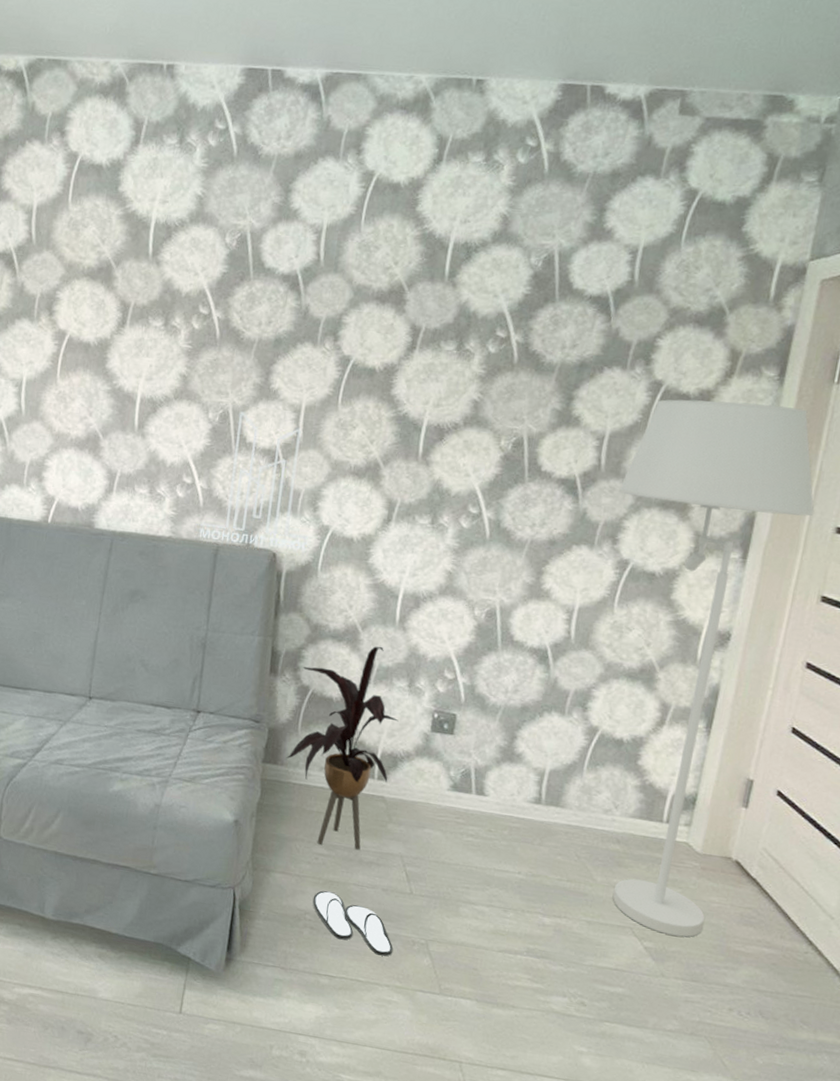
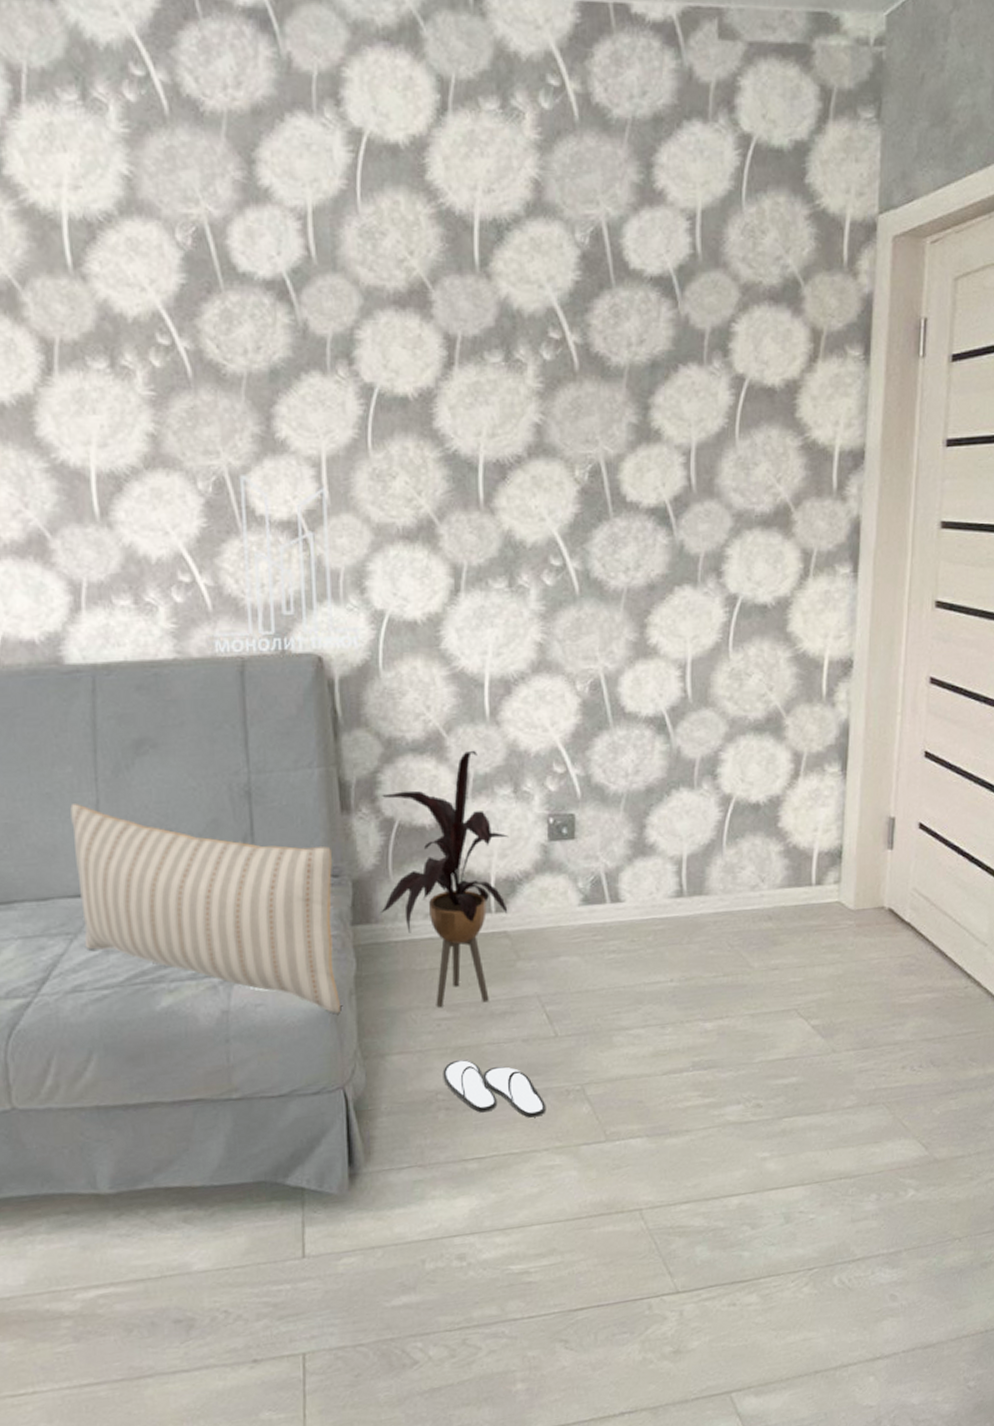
pillow: none [69,628,257,829] -> present [70,804,340,1014]
floor lamp: present [612,399,814,937] -> none [716,390,918,1007]

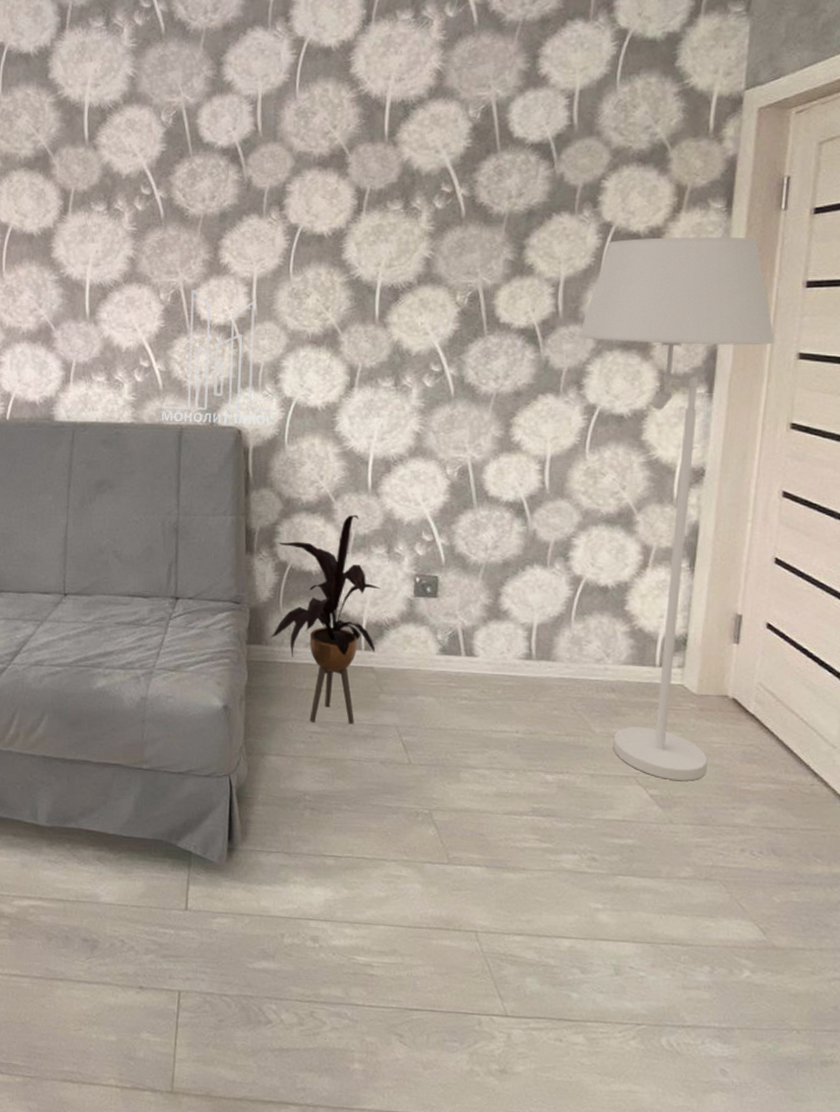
pillow: present [70,804,340,1014] -> none [47,524,236,715]
slippers: present [443,1060,546,1118] -> none [311,769,397,831]
floor lamp: none [716,390,918,1007] -> present [579,236,775,781]

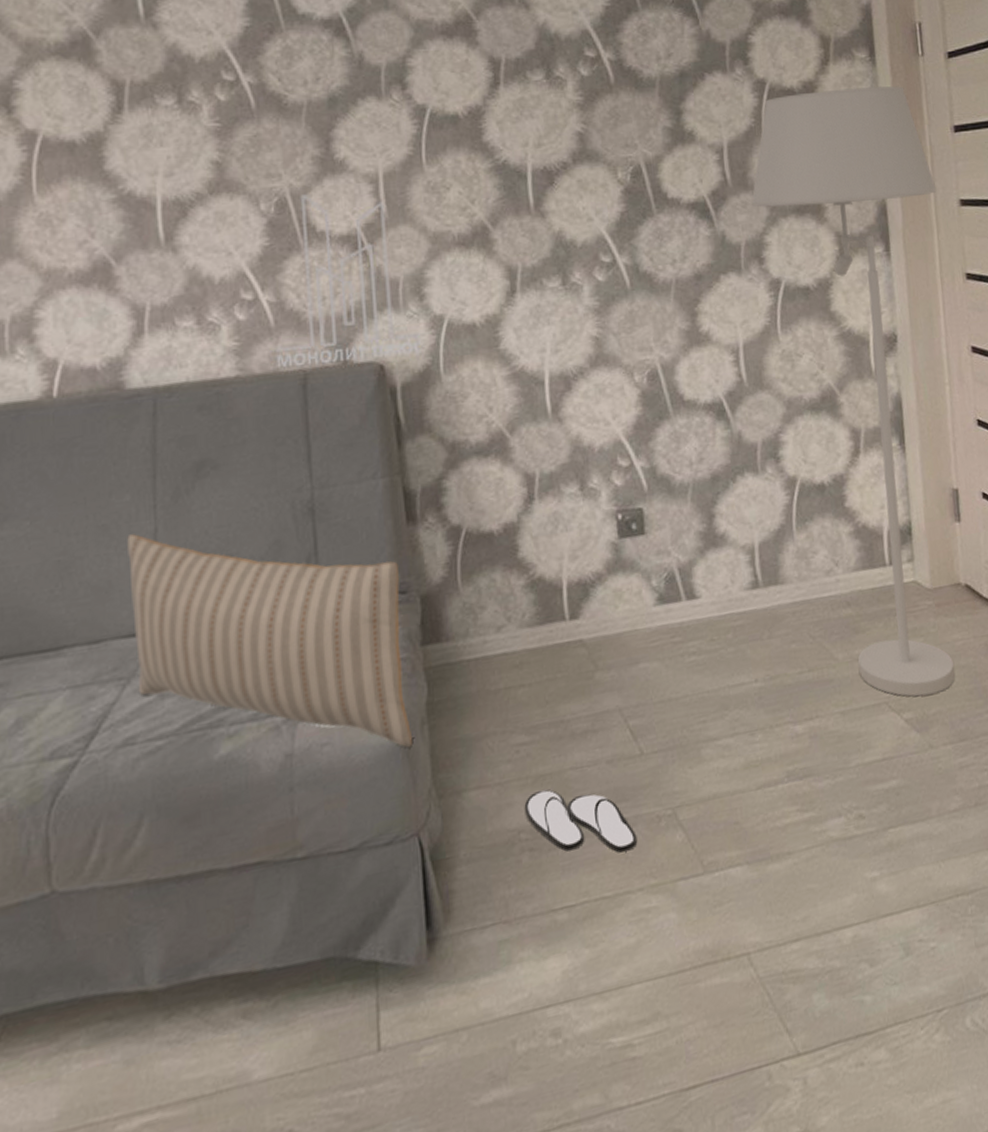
pillow: none [47,524,236,715] -> present [127,534,412,748]
house plant: present [271,514,381,724] -> none [448,448,583,731]
slippers: none [311,769,397,831] -> present [524,789,638,853]

